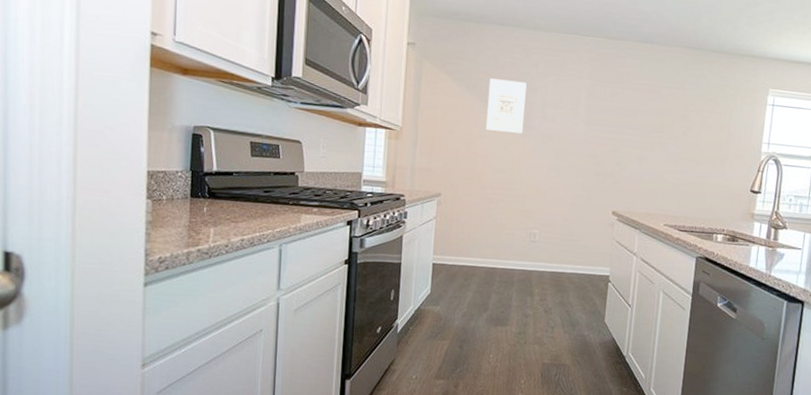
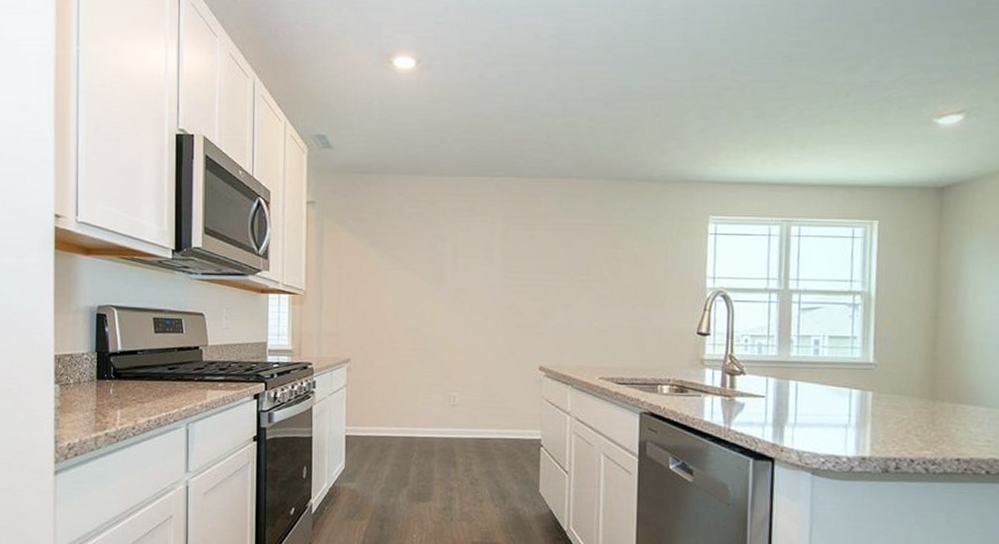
wall art: present [486,78,527,134] -> none [393,231,435,288]

